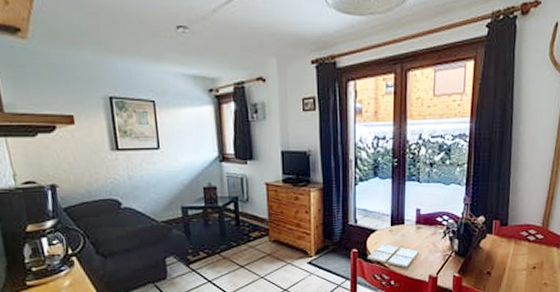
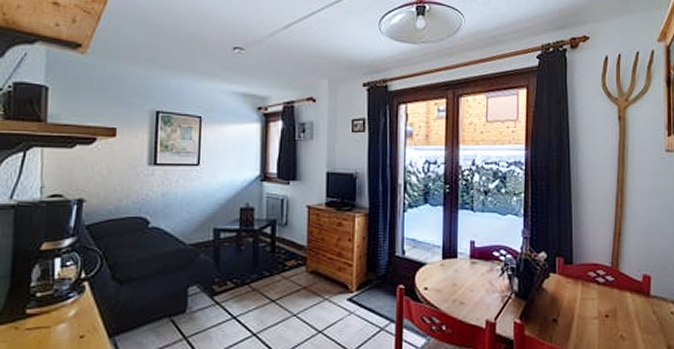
drink coaster: present [367,244,419,268] -> none [415,280,474,310]

